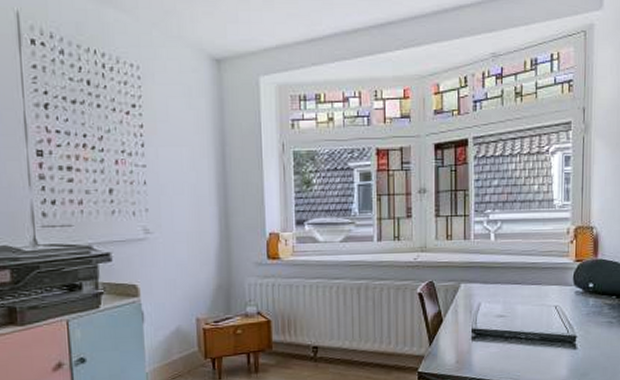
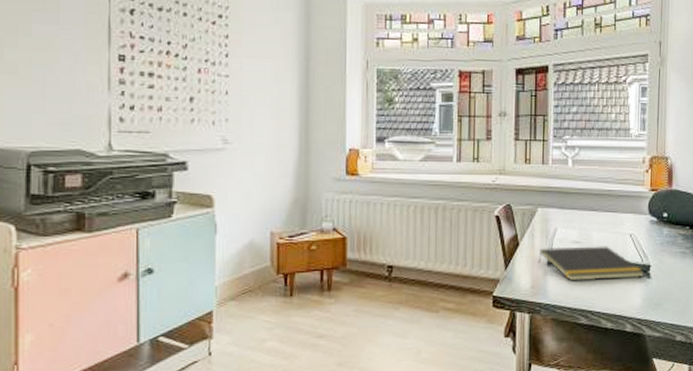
notepad: none [462,319,571,355] -> present [538,246,645,281]

